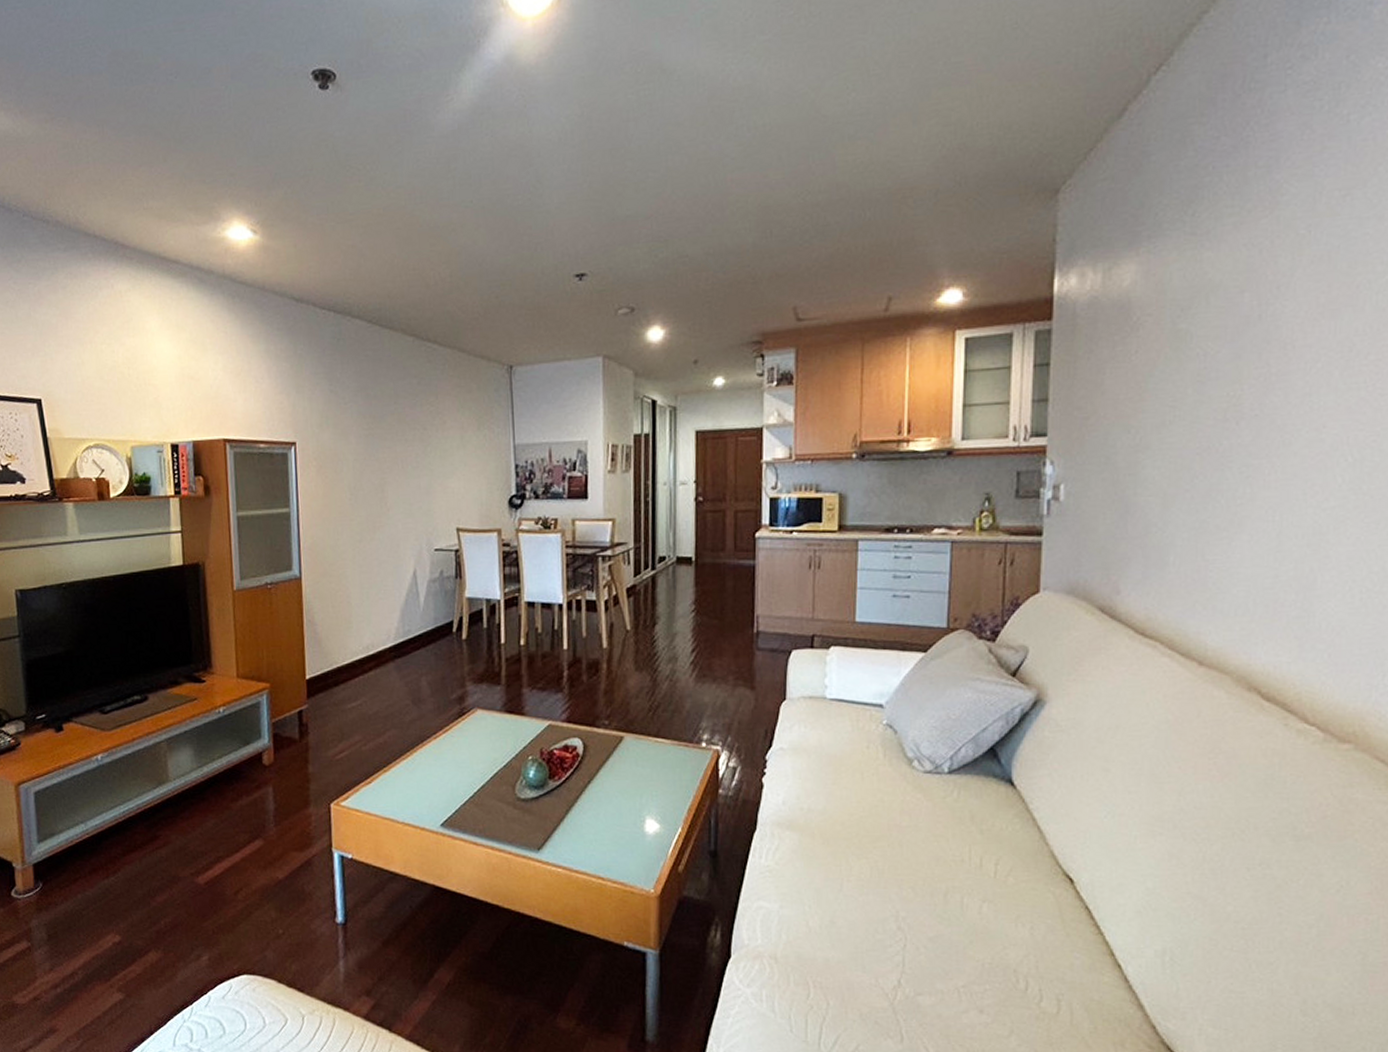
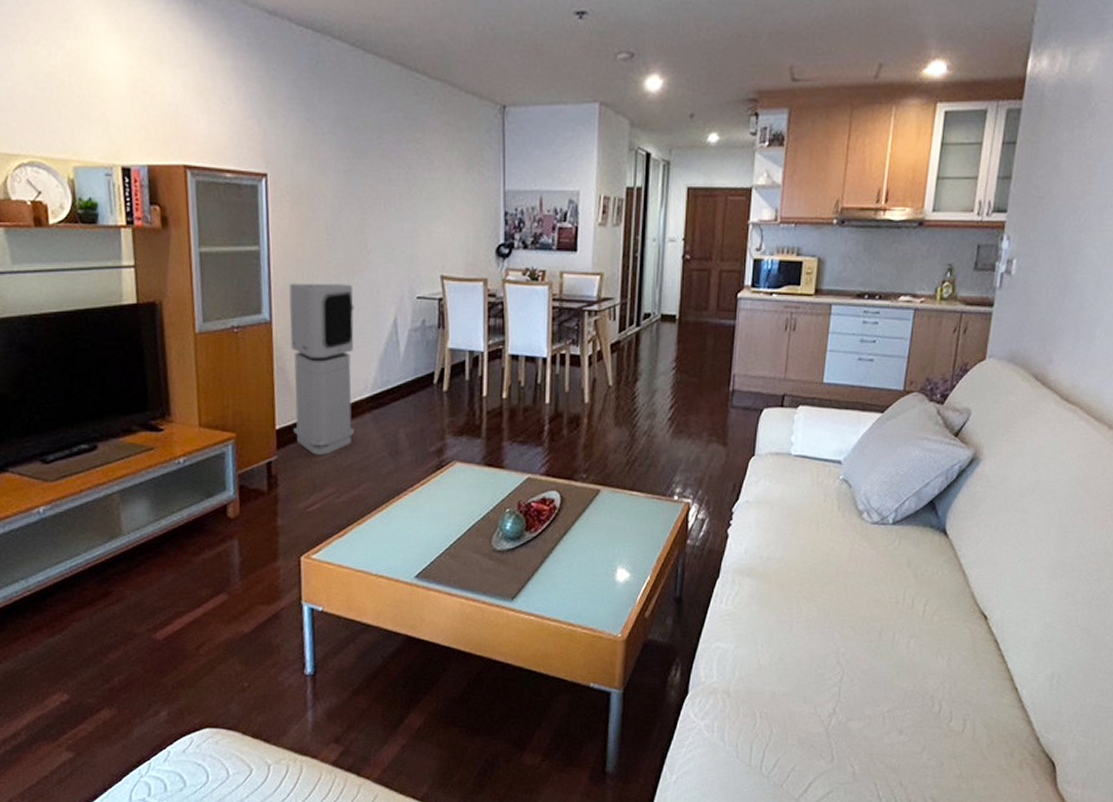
air purifier: none [316,539,380,704] -> present [289,283,355,455]

